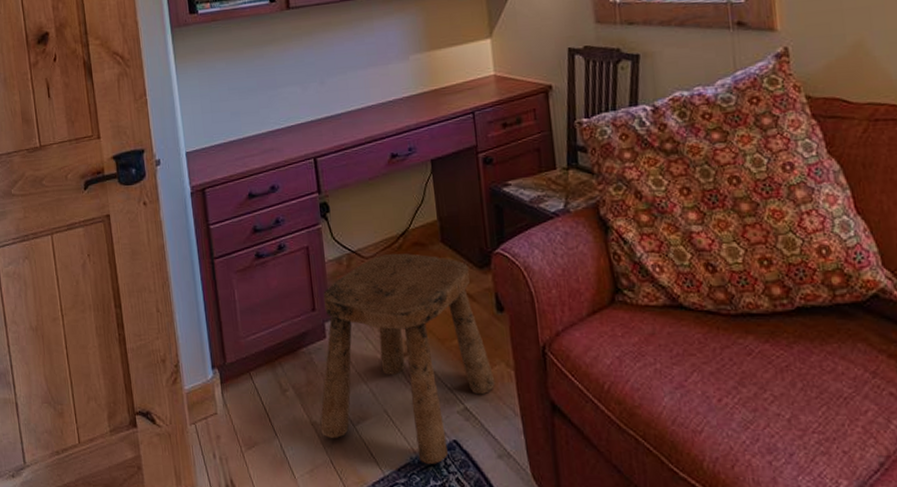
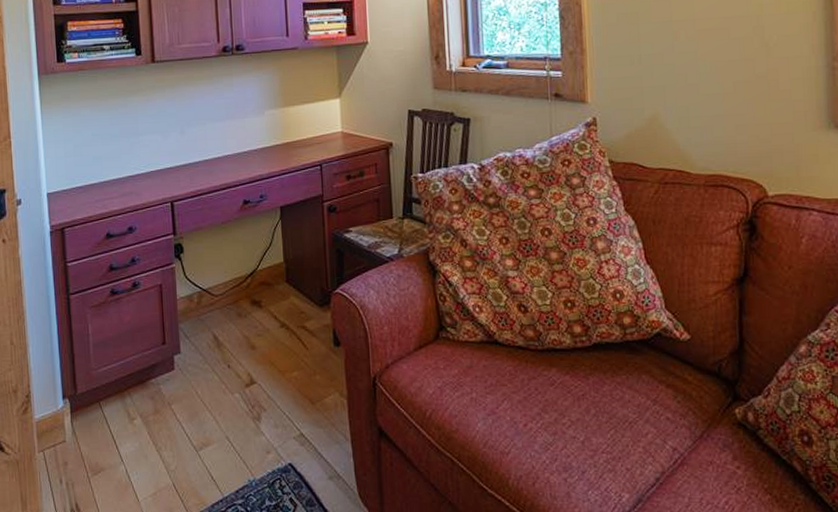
stool: present [320,253,496,464] -> none [165,291,330,486]

